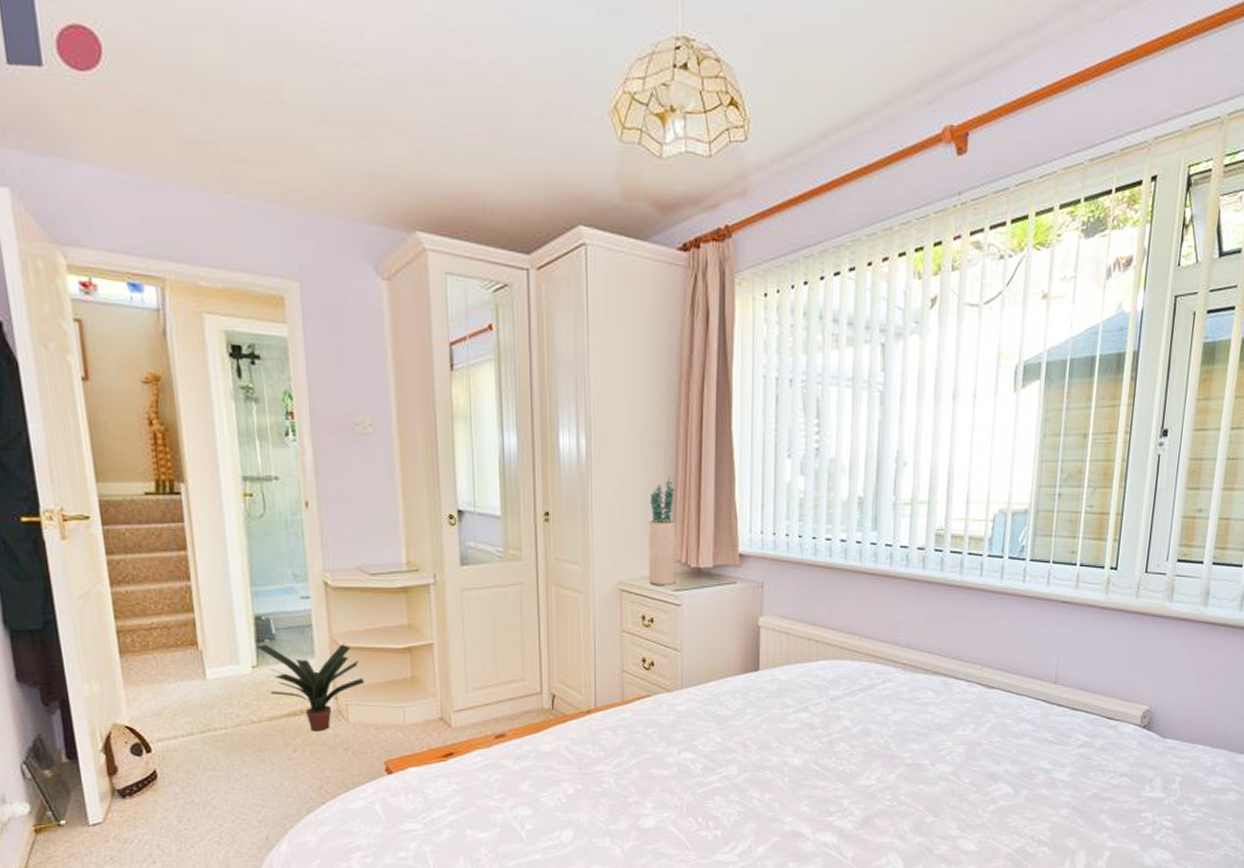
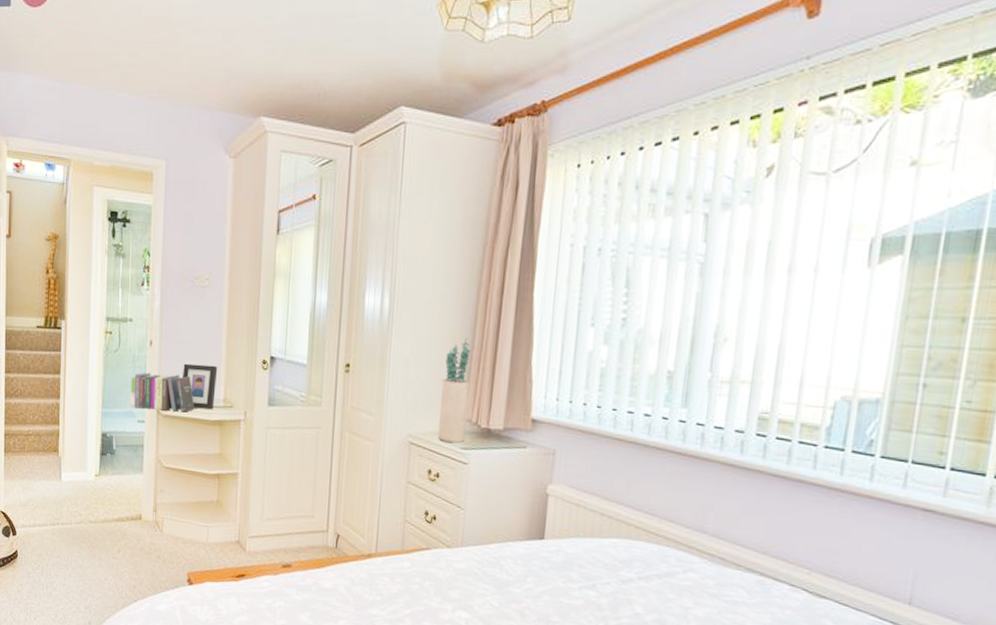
potted plant: present [257,644,365,732] -> none [101,457,180,538]
books: none [285,539,372,584] -> present [130,372,195,413]
picture frame: none [351,525,396,576] -> present [183,363,218,410]

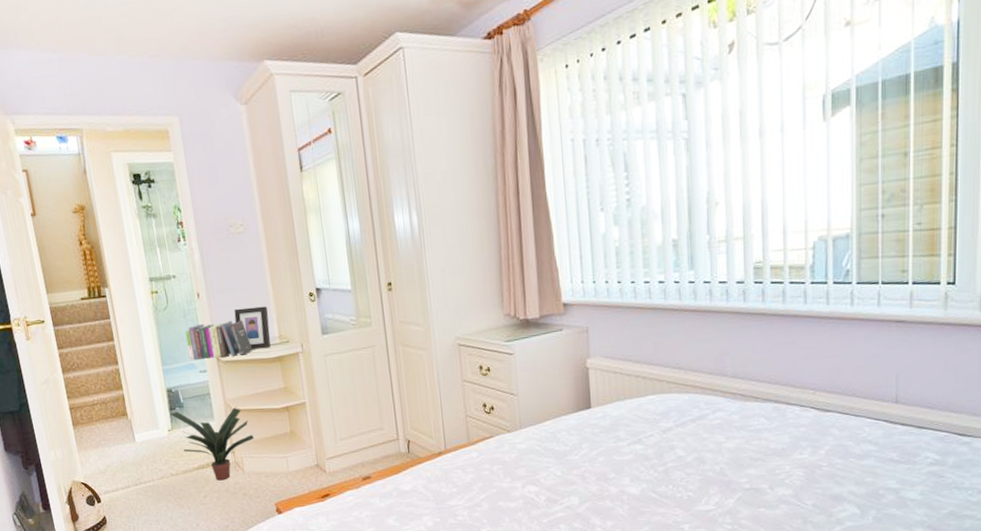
potted plant: none [101,457,180,538] -> present [170,408,255,481]
vase: present [438,337,471,444] -> none [477,239,507,339]

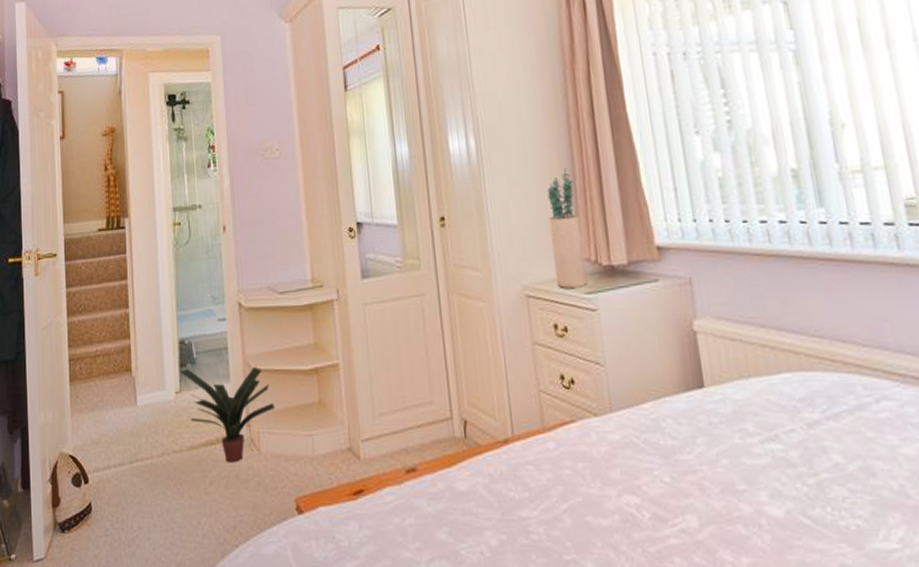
books: present [184,320,253,361] -> none [205,259,281,306]
picture frame: present [234,306,271,350] -> none [262,242,302,295]
vase: none [477,239,507,339] -> present [547,167,588,289]

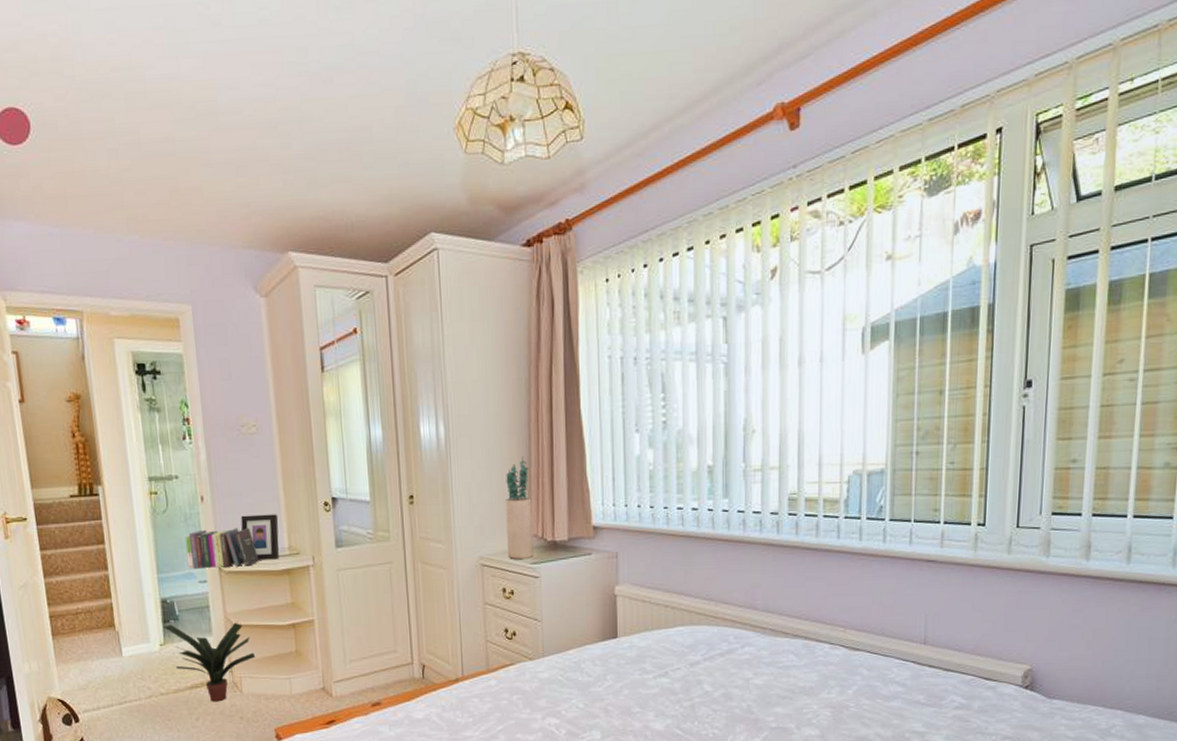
books: none [205,259,281,306] -> present [185,528,259,570]
picture frame: none [262,242,302,295] -> present [240,514,279,560]

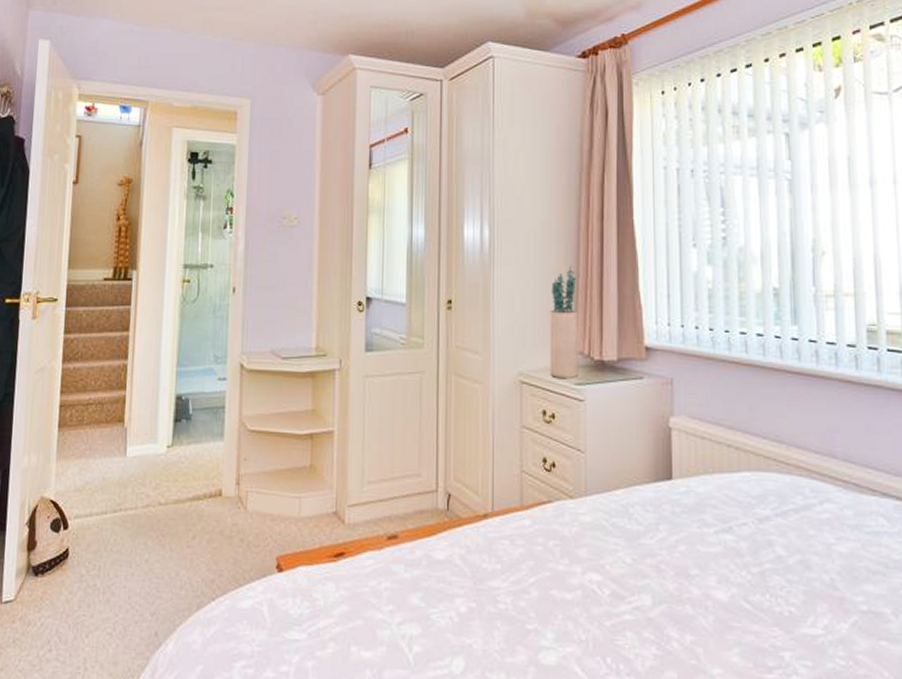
potted plant: present [164,623,256,702] -> none [174,424,267,519]
books: present [185,528,259,570] -> none [209,323,284,366]
picture frame: present [240,514,279,560] -> none [270,310,309,360]

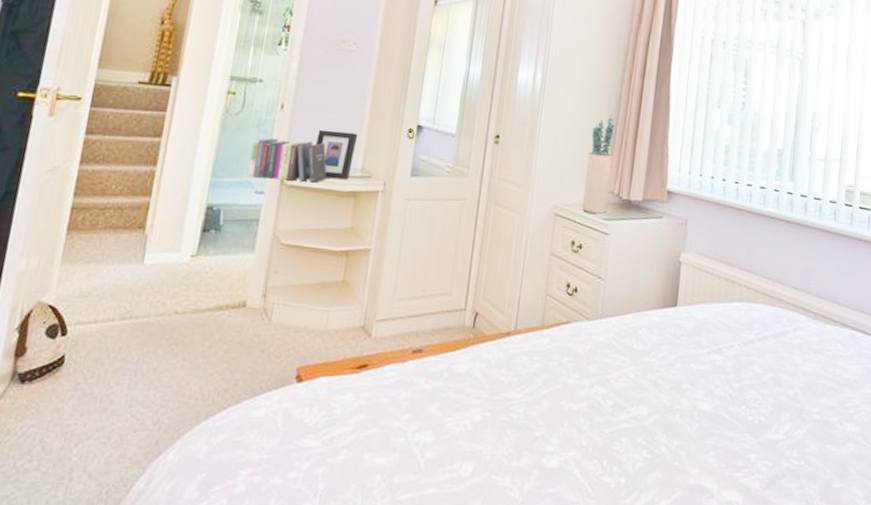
books: none [209,323,284,366] -> present [248,138,327,183]
picture frame: none [270,310,309,360] -> present [316,129,358,180]

